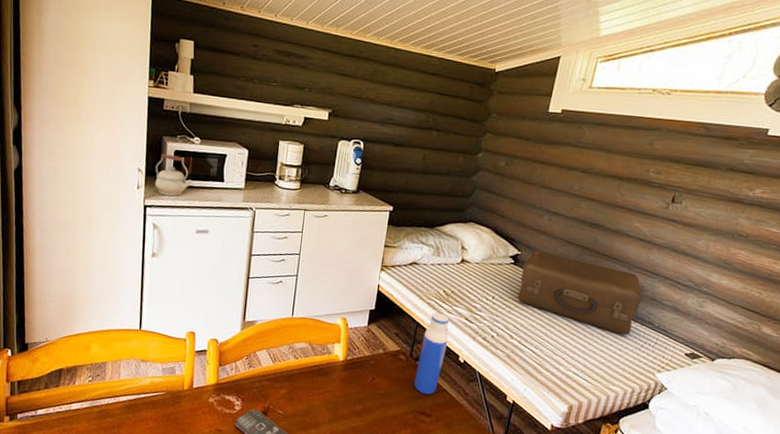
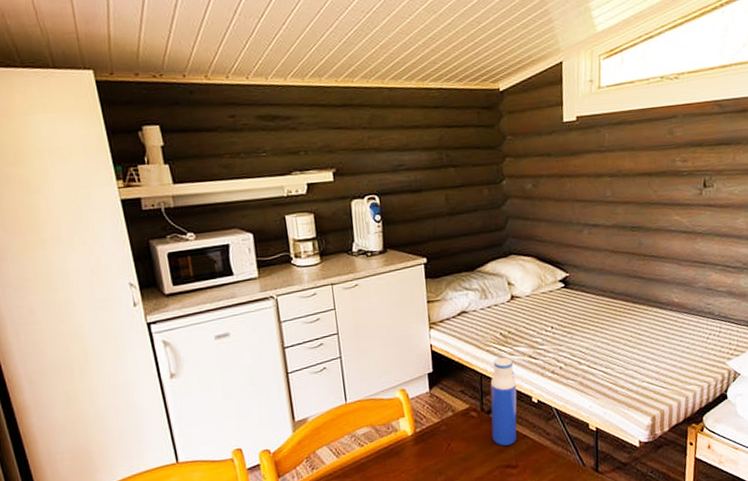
kettle: present [155,153,192,197] -> none [149,258,197,307]
suitcase: present [517,250,642,335] -> none [574,267,697,333]

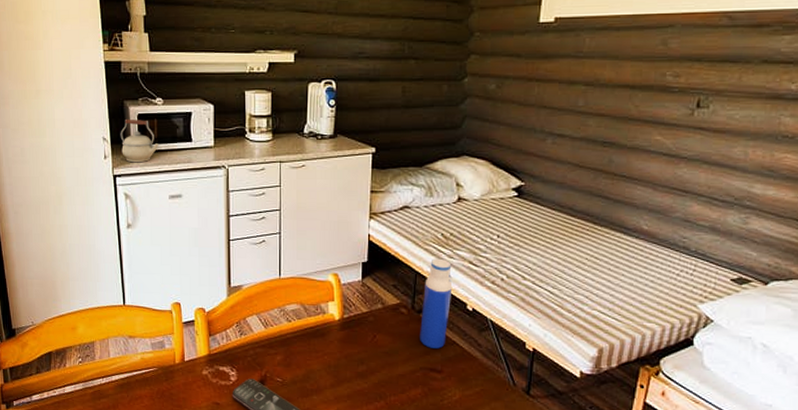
kettle: none [149,258,197,307] -> present [120,118,159,163]

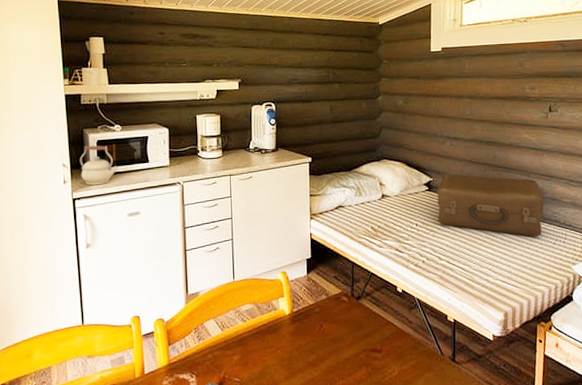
water bottle: present [420,258,453,349] -> none [360,248,384,331]
suitcase: none [526,178,672,265] -> present [436,174,545,237]

